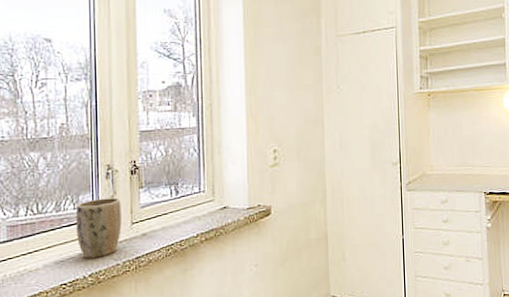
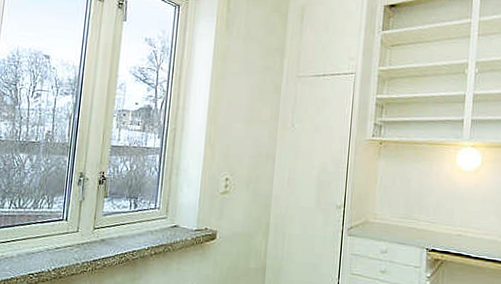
plant pot: present [75,197,122,258] -> none [47,202,87,255]

